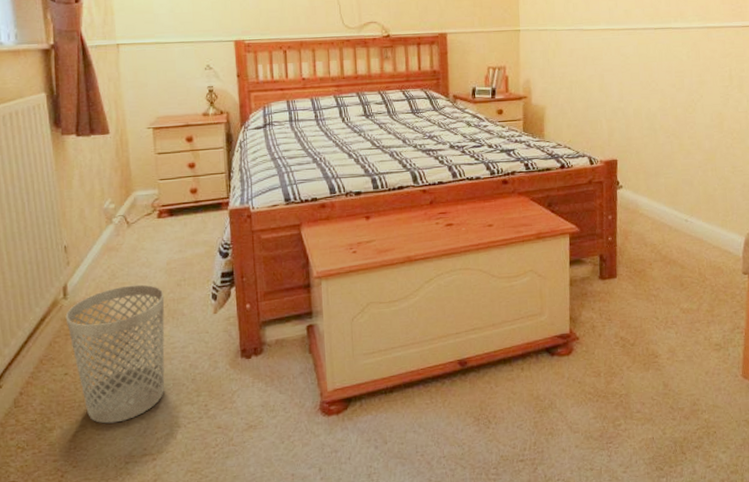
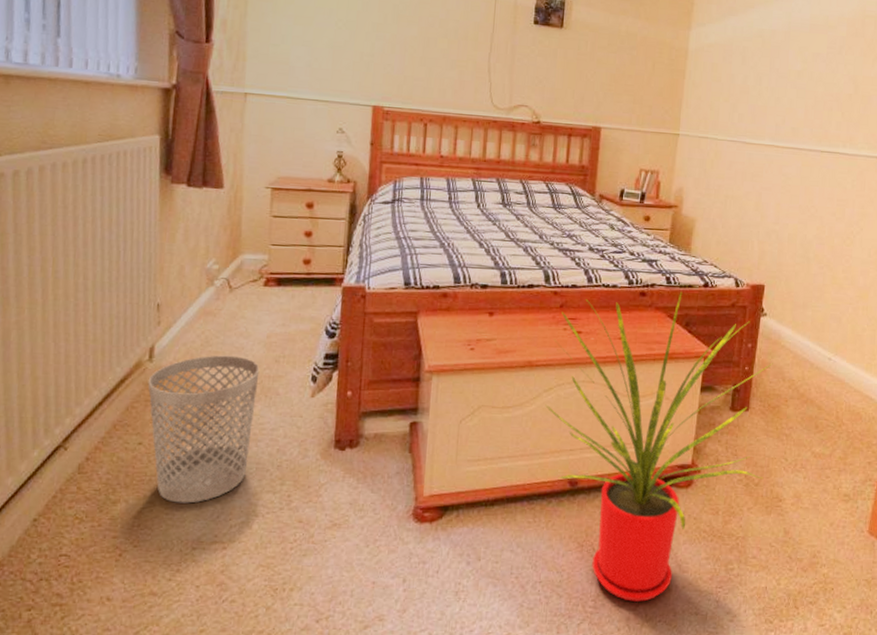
house plant: none [428,175,639,465] -> present [545,291,773,602]

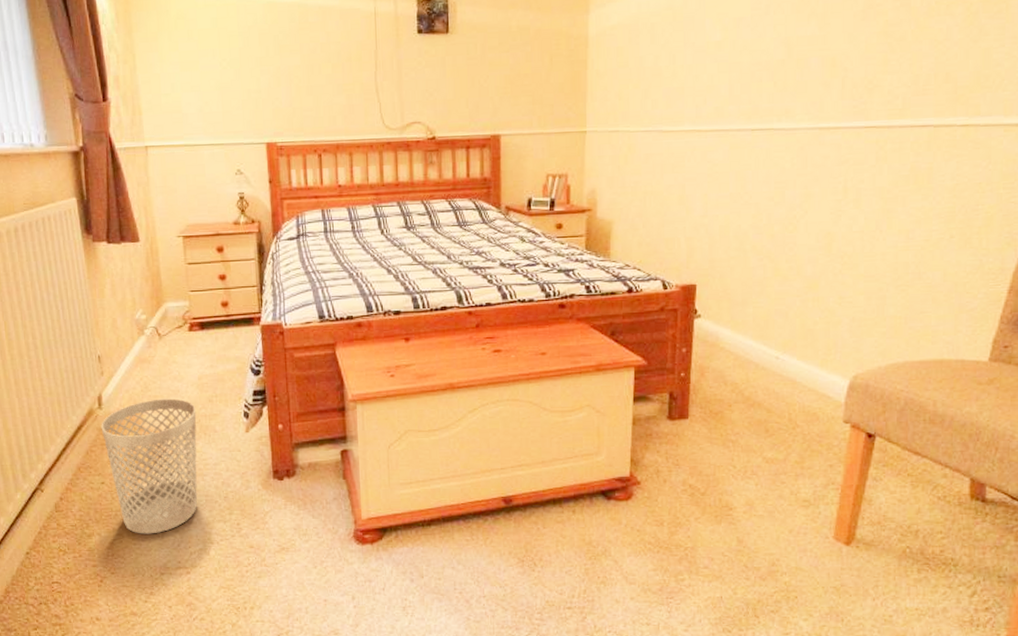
house plant: present [545,291,773,602] -> none [471,299,712,613]

